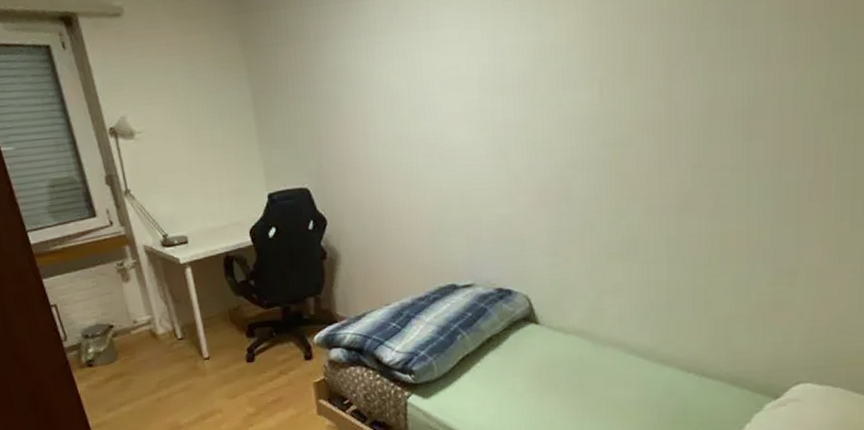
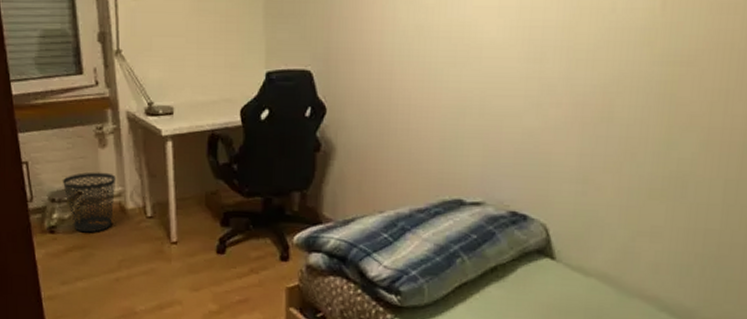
wastebasket: none [93,304,146,362] -> present [63,172,116,233]

